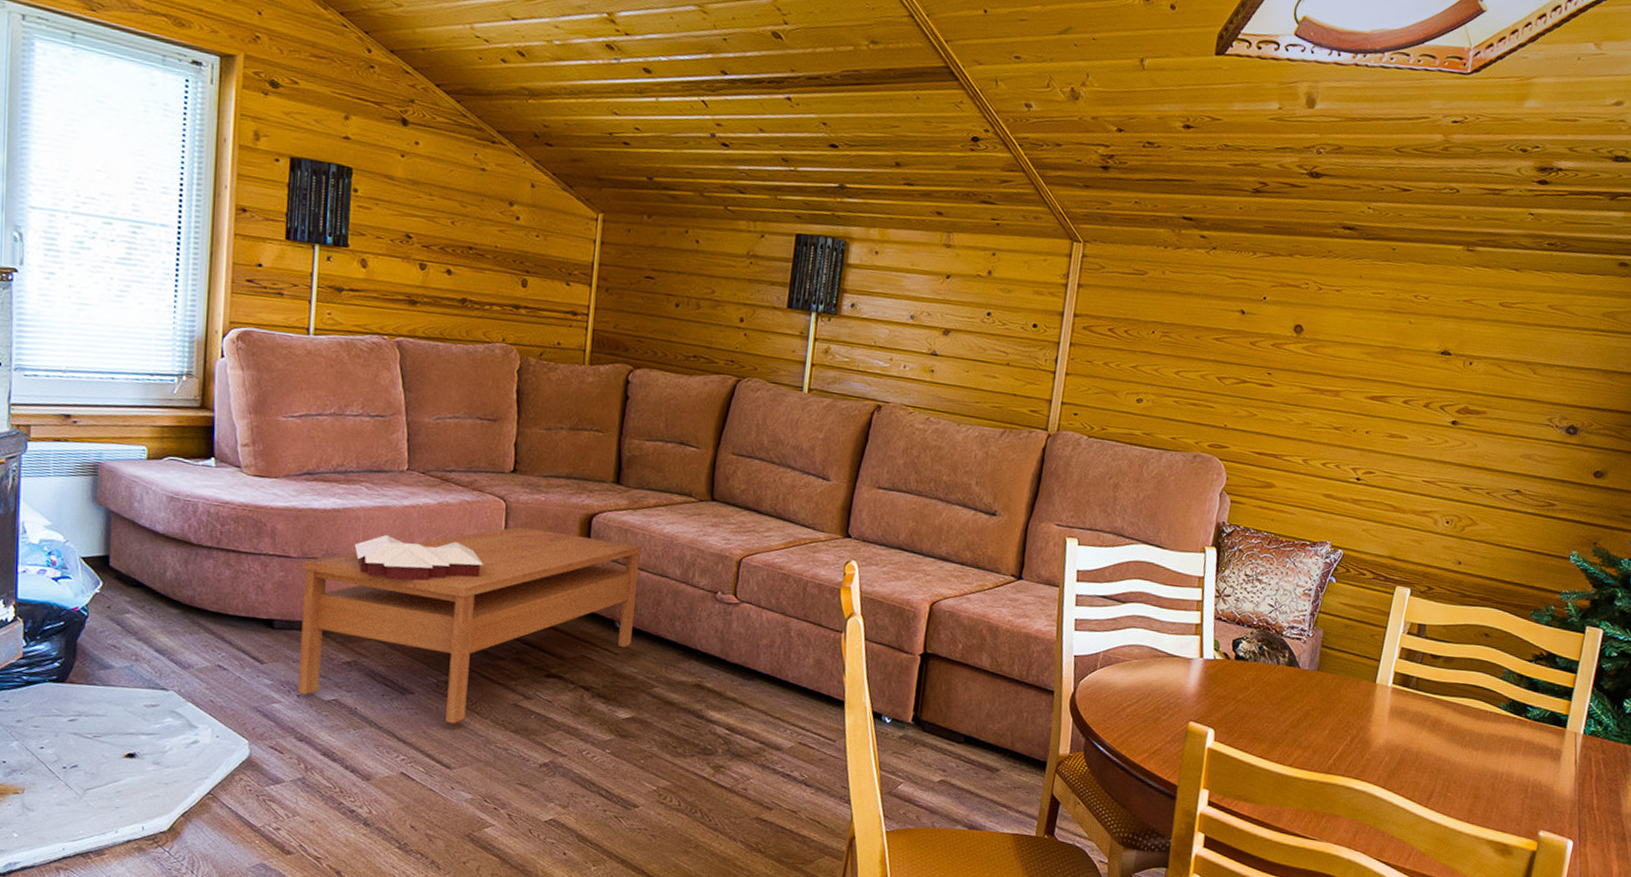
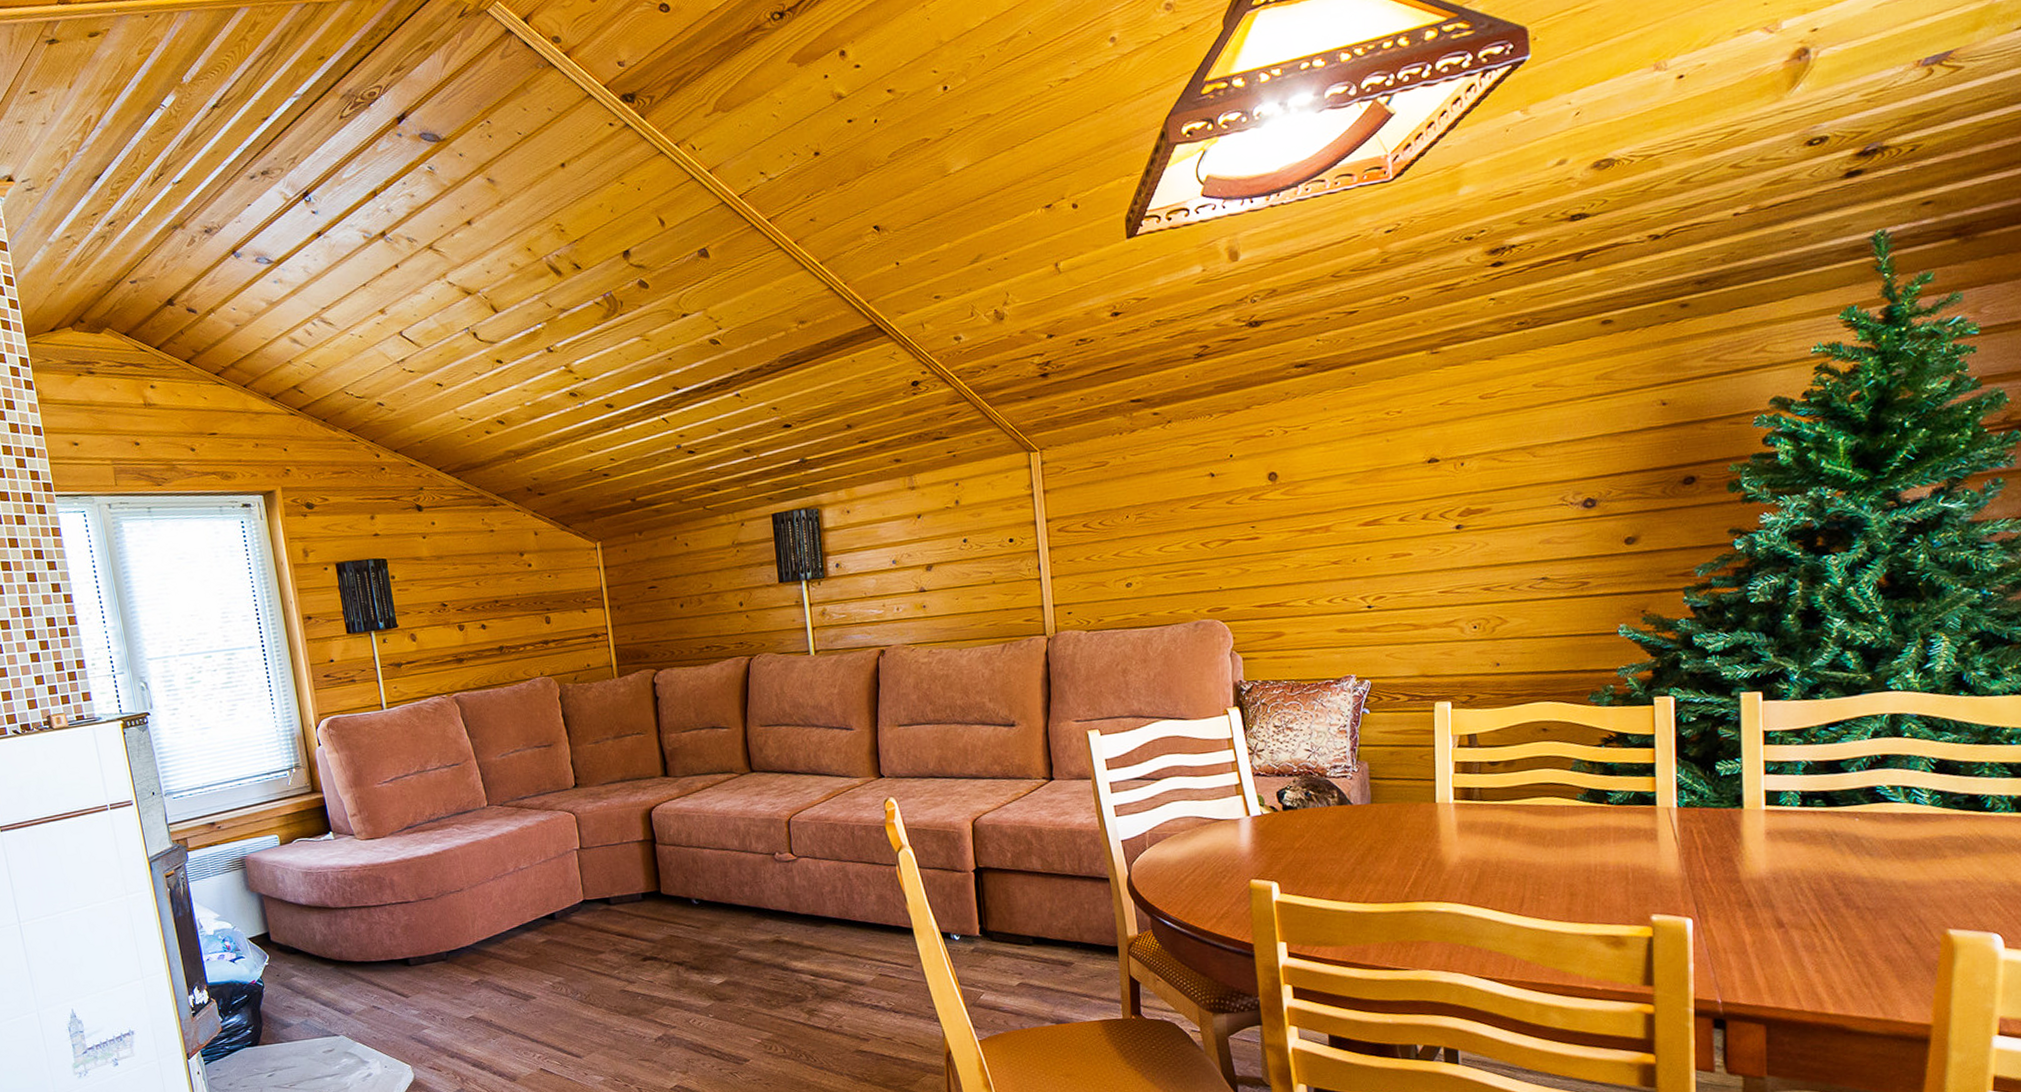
coffee table: present [298,526,641,724] -> none [421,826,710,1018]
books: present [354,535,484,581] -> none [458,858,569,904]

